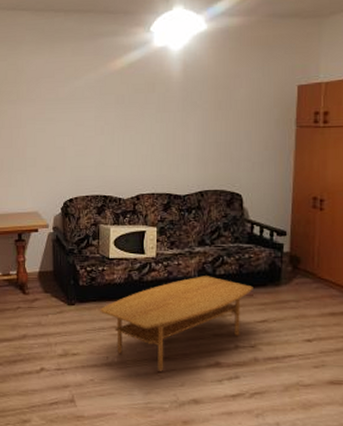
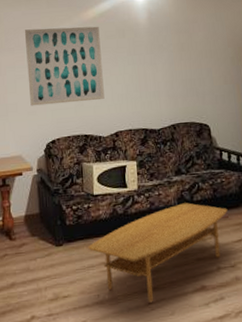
wall art: none [46,78,127,162] -> present [24,26,105,106]

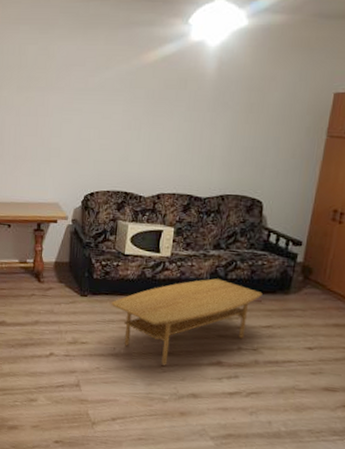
wall art: present [24,26,105,106] -> none [74,68,159,157]

